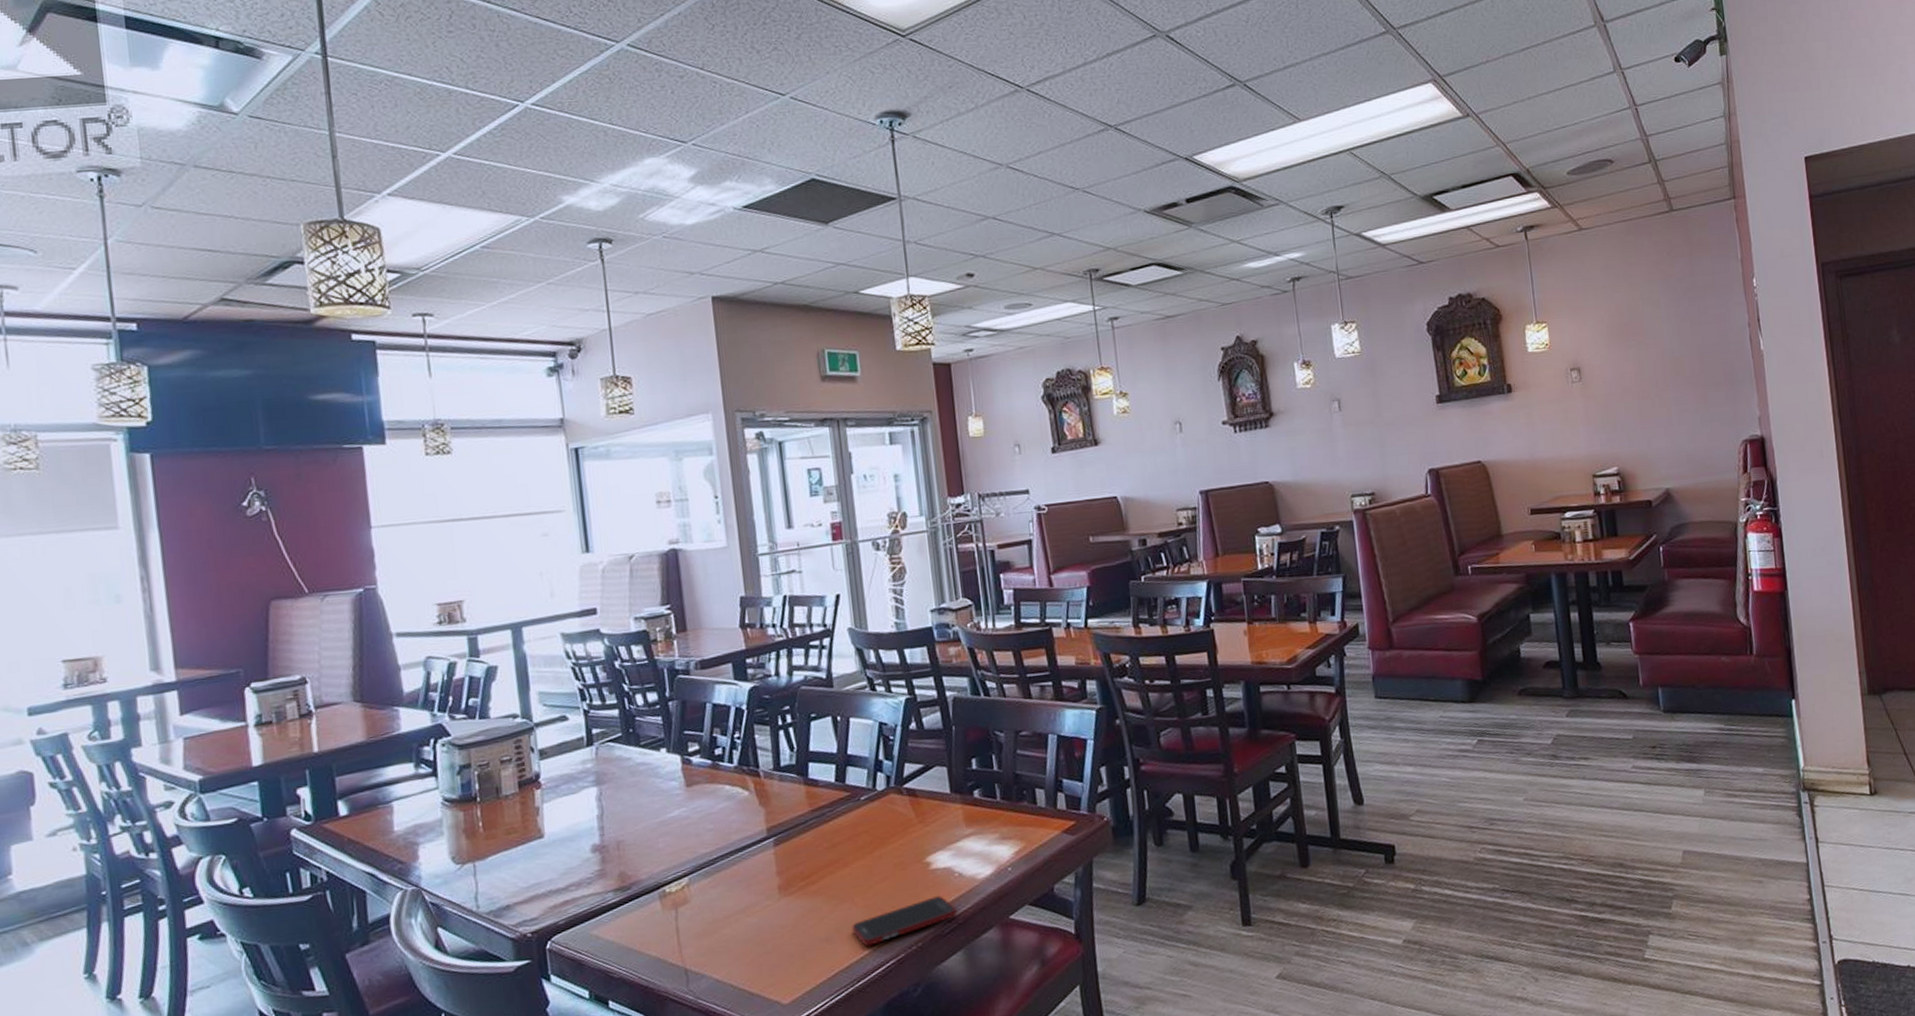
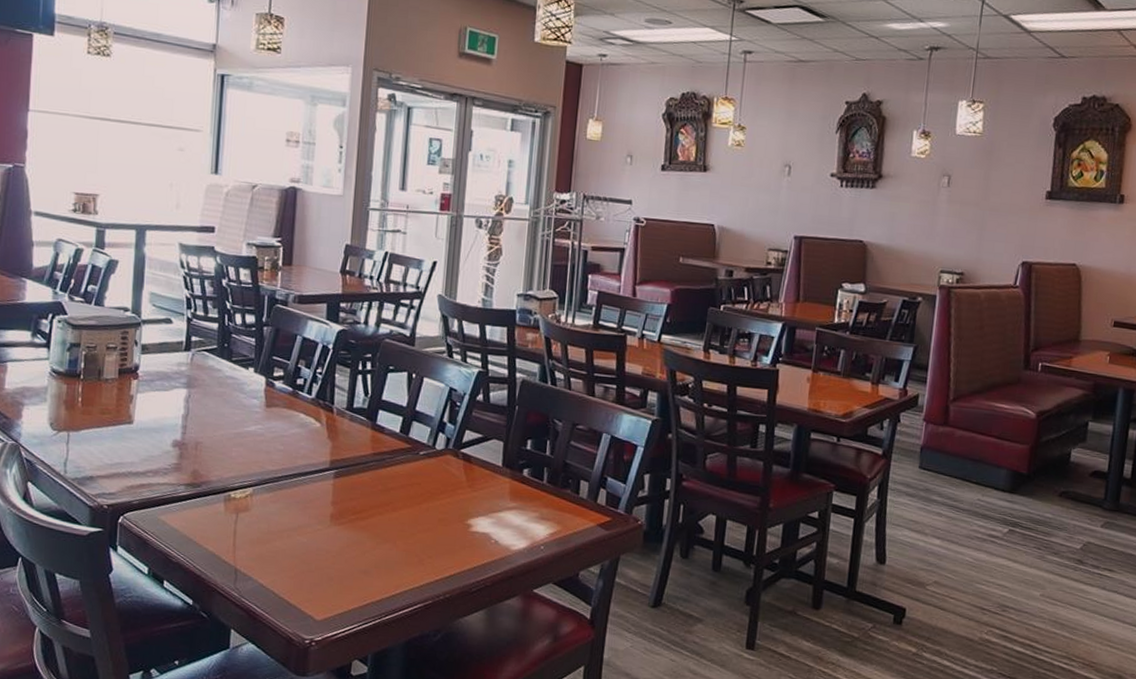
cell phone: present [852,895,958,947] -> none [389,555,487,587]

